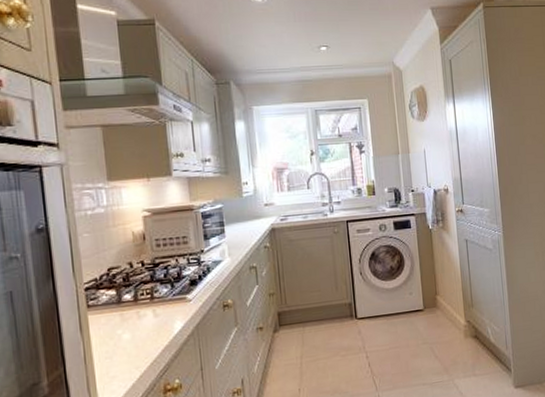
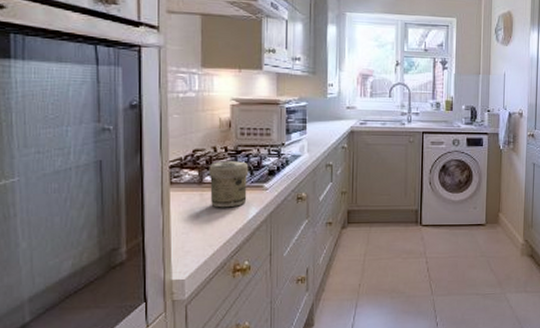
jar: none [126,274,171,327] -> present [209,161,249,208]

